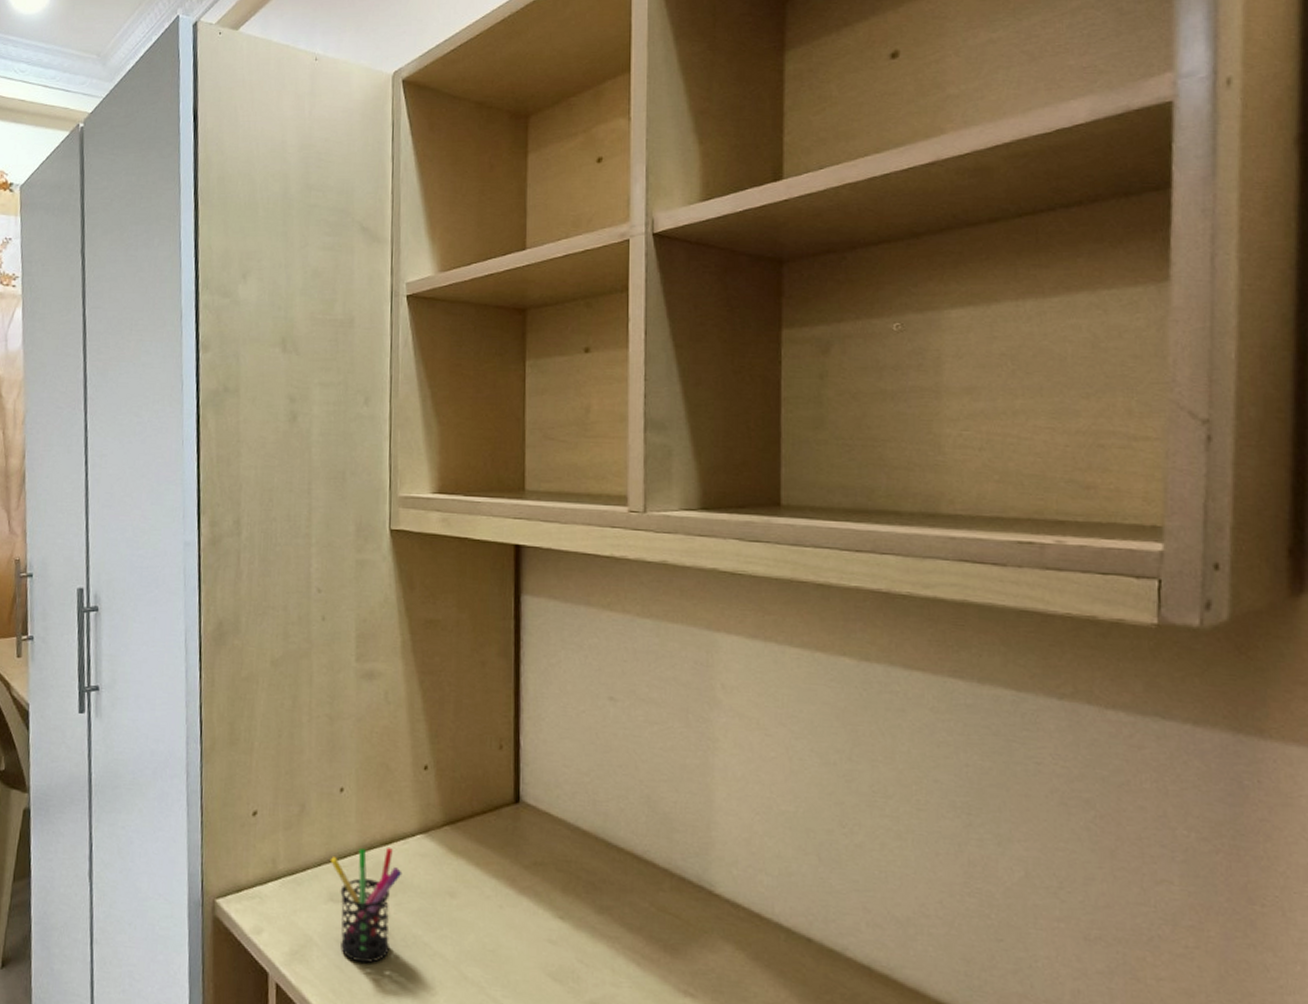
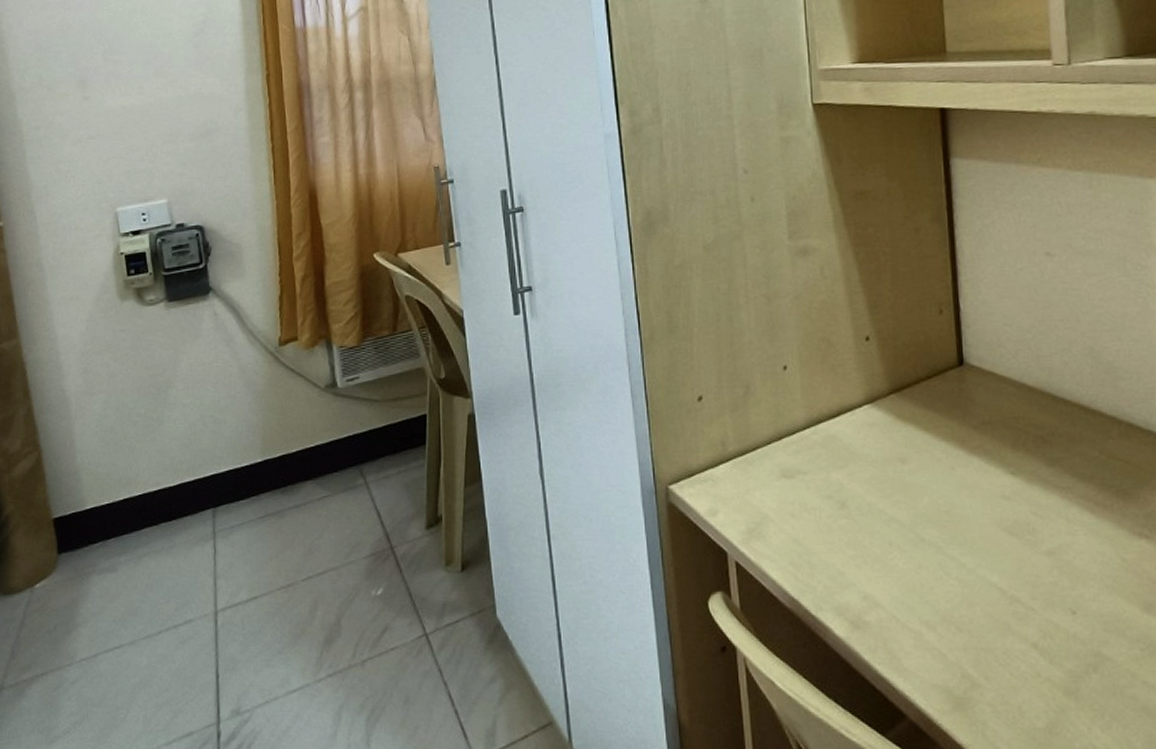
pen holder: present [330,847,402,964] -> none [779,419,852,535]

